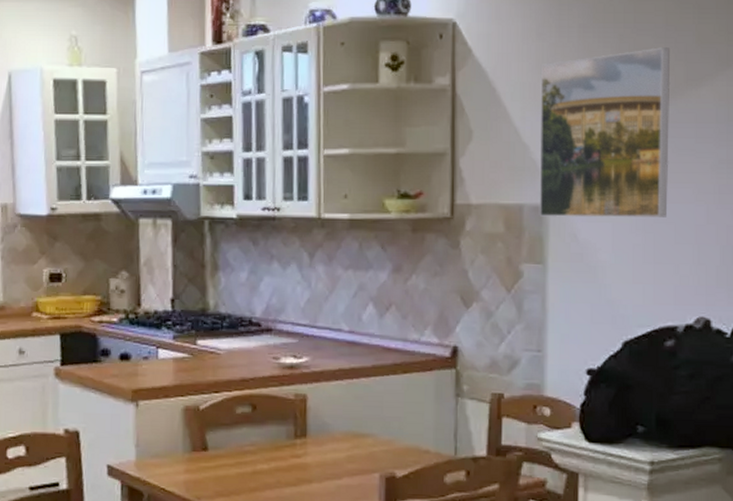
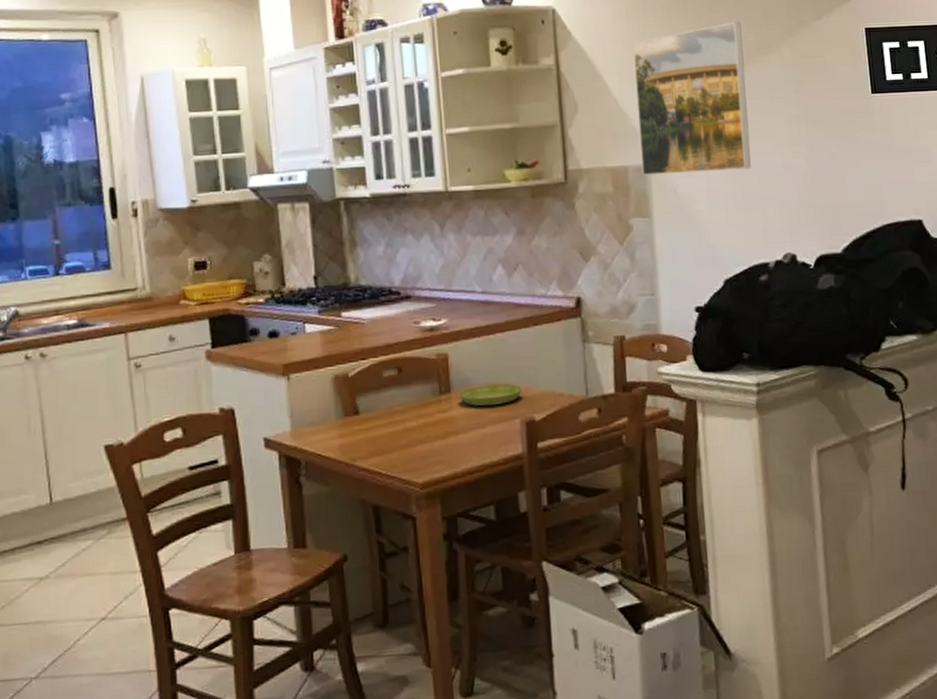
saucer: none [315,433,385,456] -> present [459,384,523,407]

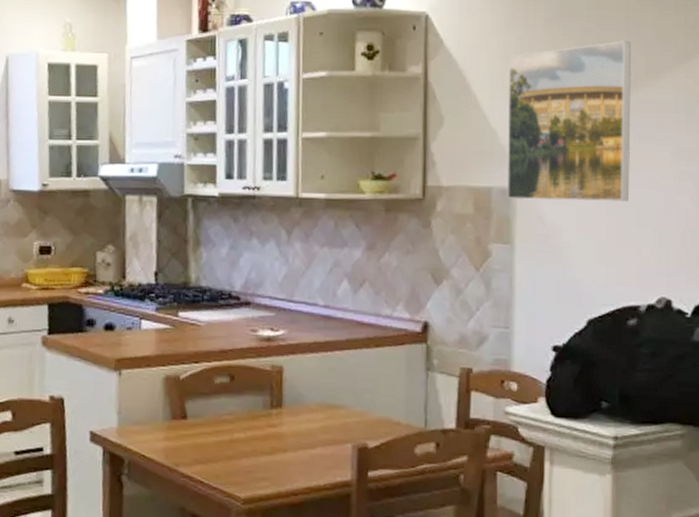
saucer: present [459,384,523,407] -> none [290,404,358,427]

